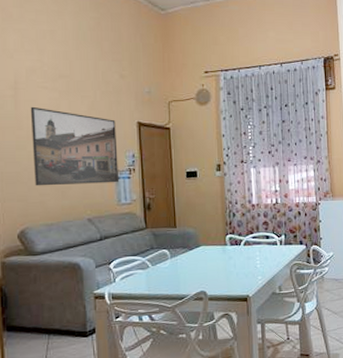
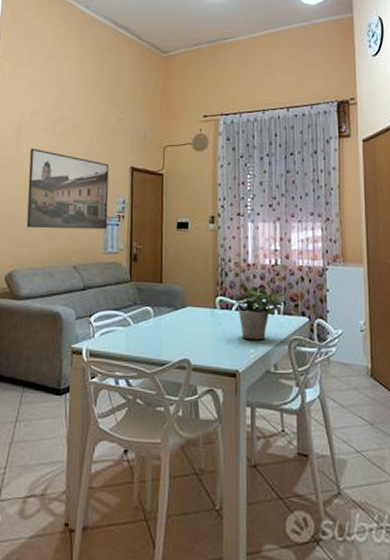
potted plant: none [242,221,285,269] -> present [234,283,284,340]

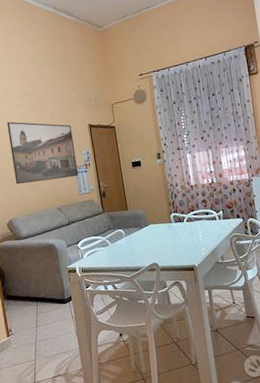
potted plant: present [234,283,284,340] -> none [184,200,223,242]

